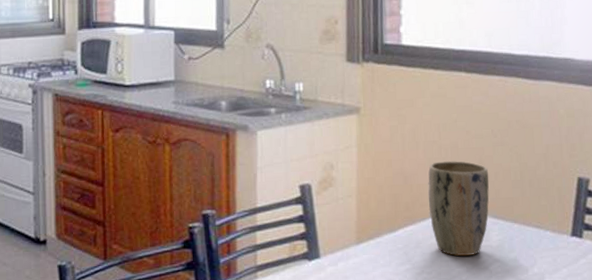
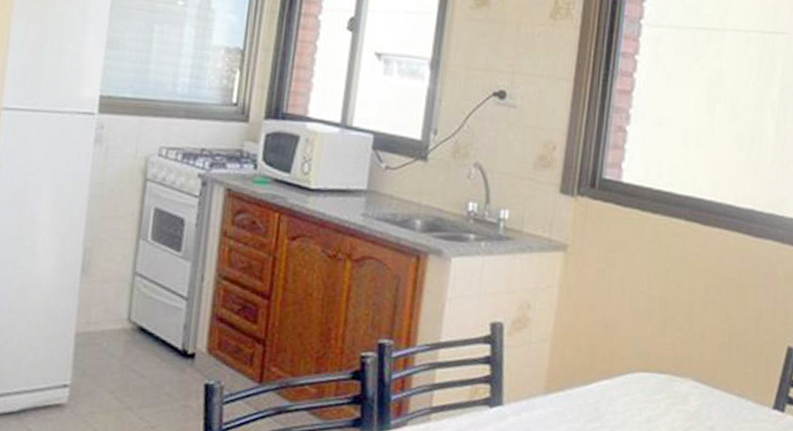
plant pot: present [428,161,489,257] -> none [627,313,696,420]

